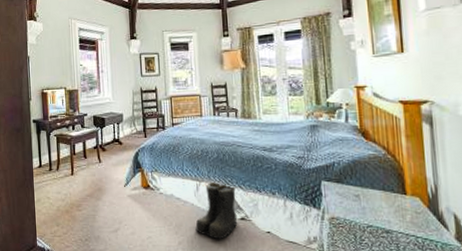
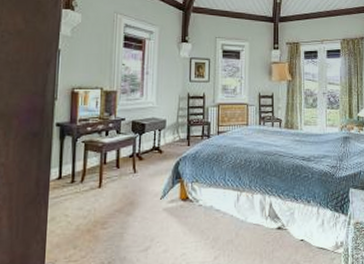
boots: present [195,181,238,240] -> none [233,191,275,252]

